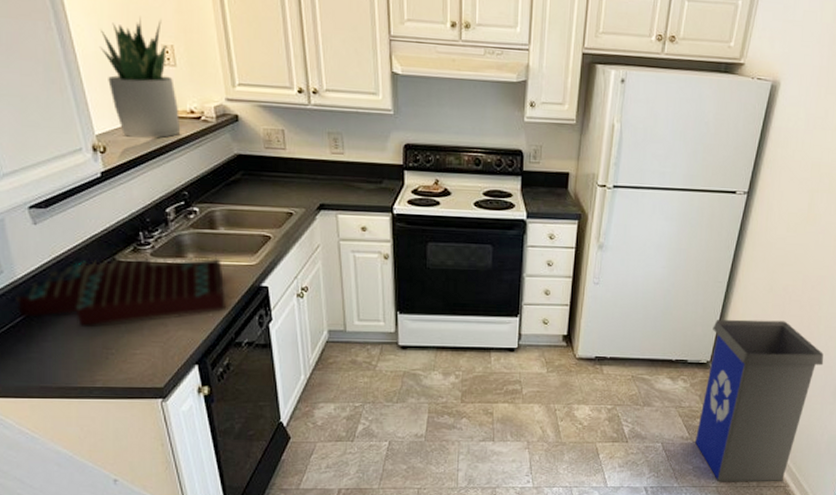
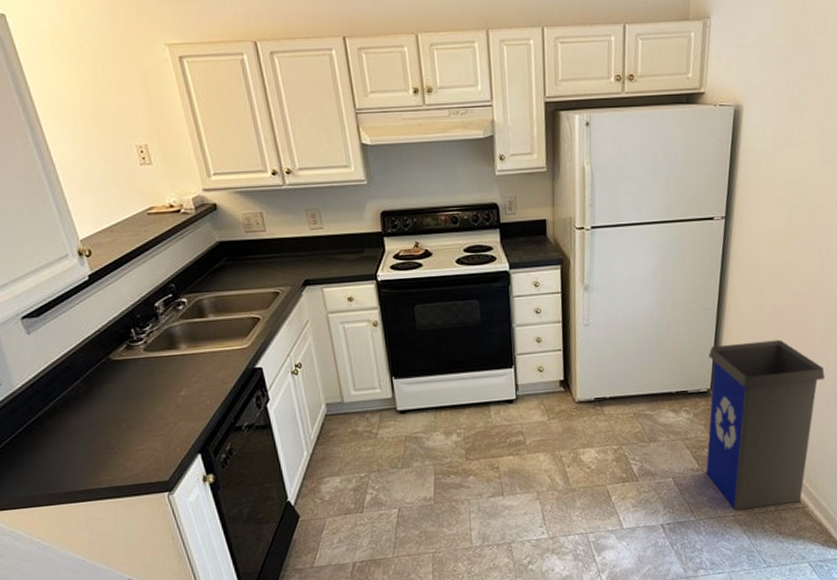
dish rack: present [14,255,225,326] -> none [14,342,222,429]
planter: present [99,17,181,139] -> none [76,121,163,238]

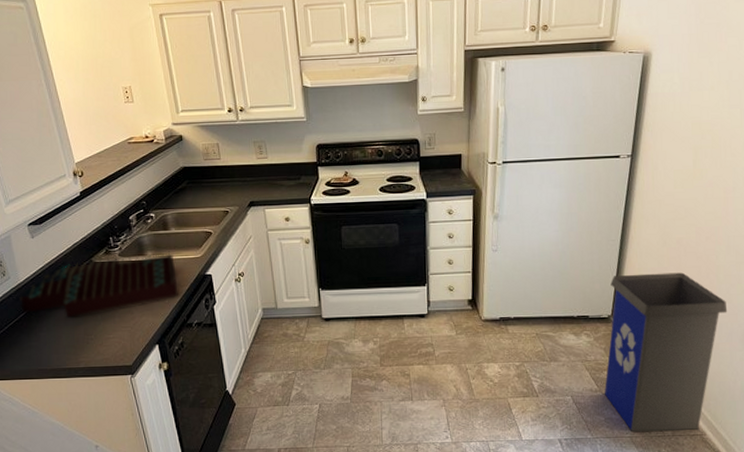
dish rack: none [14,342,222,429] -> present [18,251,178,318]

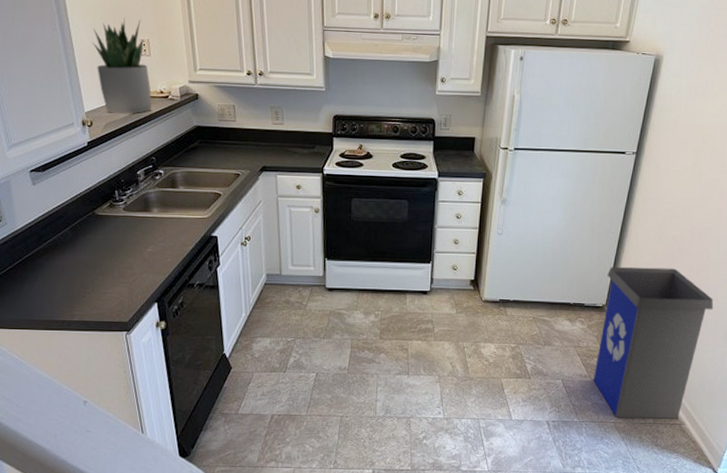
dish rack: present [18,251,178,318] -> none [14,209,182,269]
planter: none [77,67,139,162] -> present [92,18,152,114]

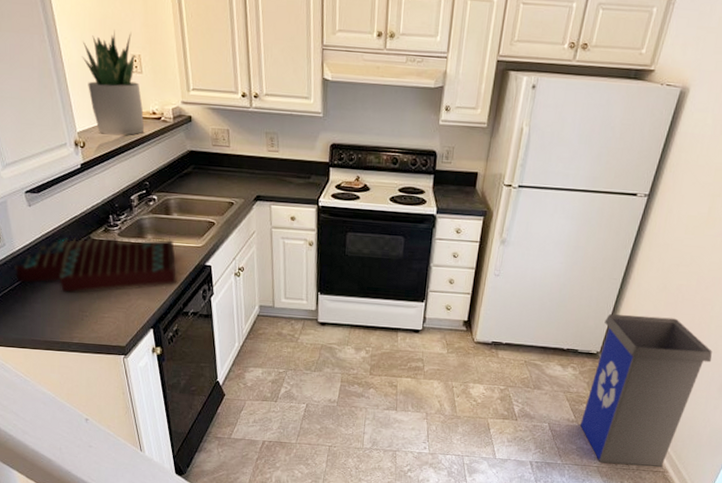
dish rack: none [14,209,182,269] -> present [13,236,176,293]

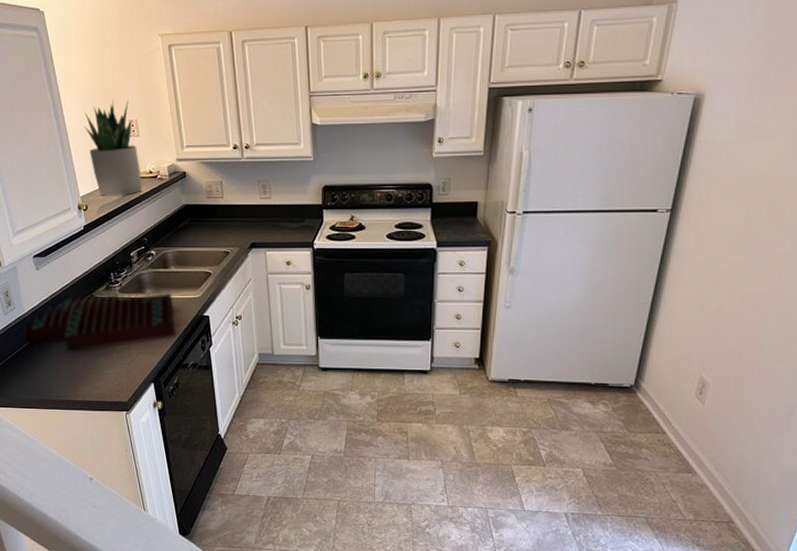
recycling bin: present [580,314,712,467] -> none [620,341,771,516]

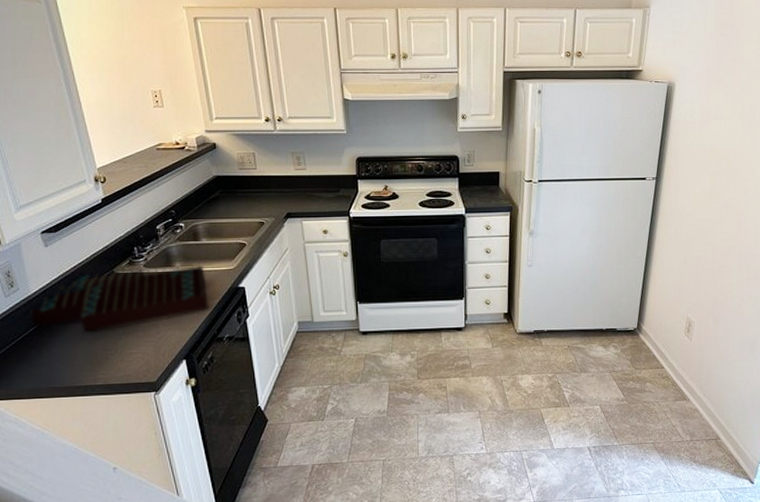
planter: present [84,100,142,196] -> none [100,70,168,168]

